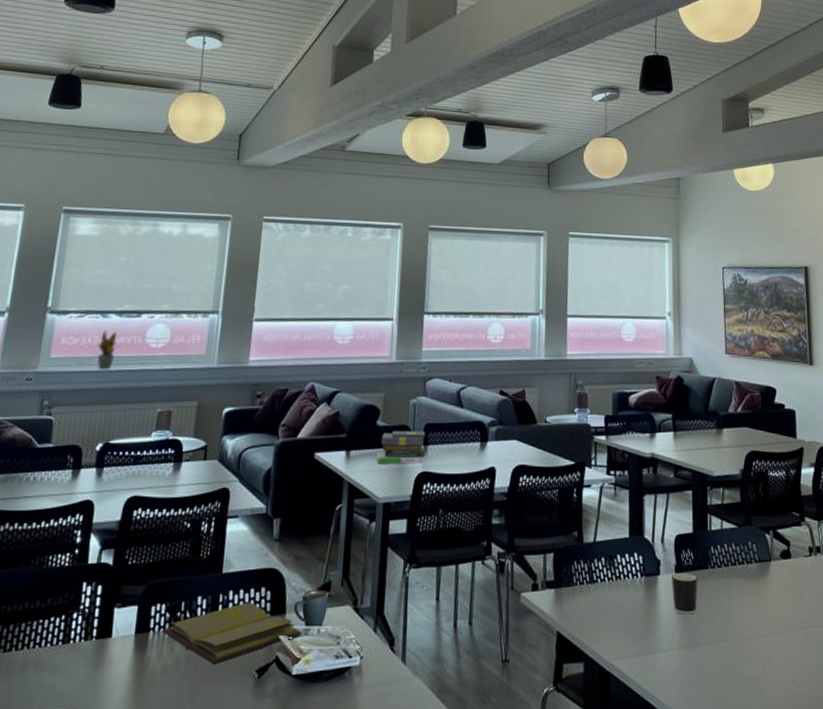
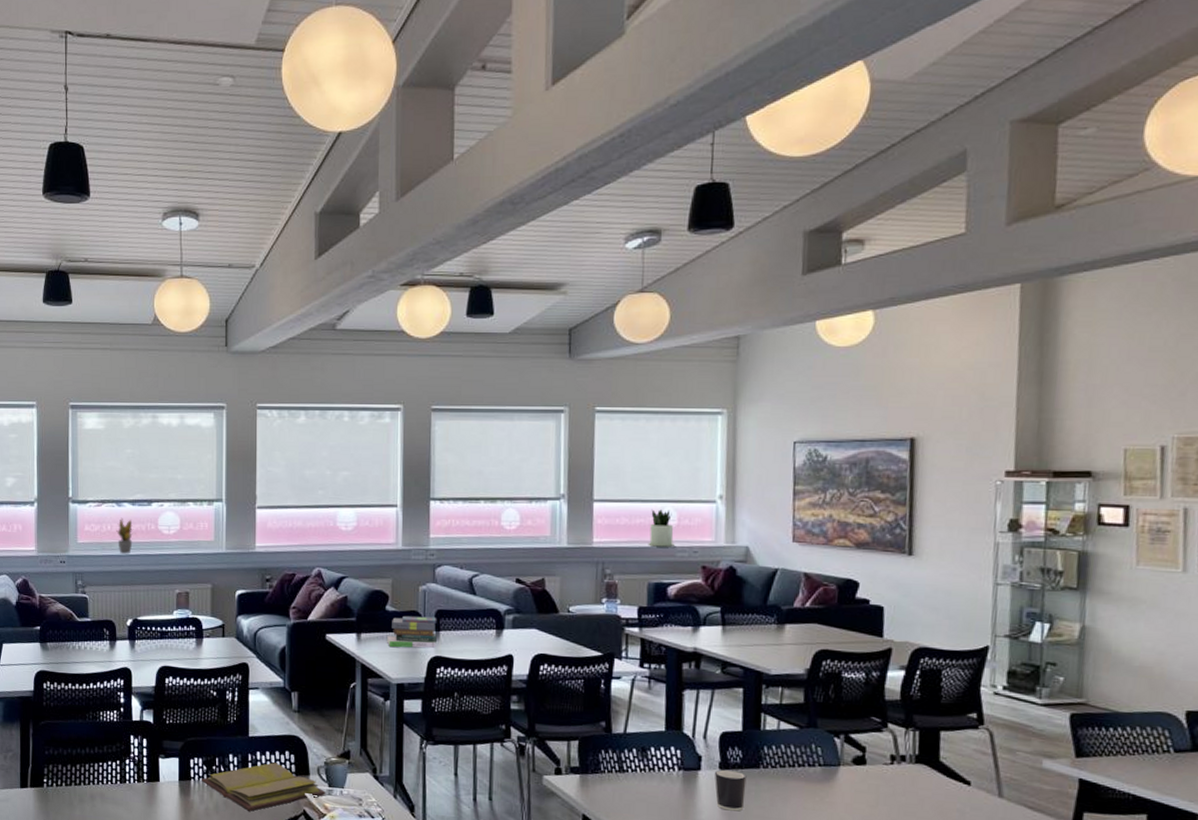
planter: none [612,324,634,359] -> present [648,509,675,547]

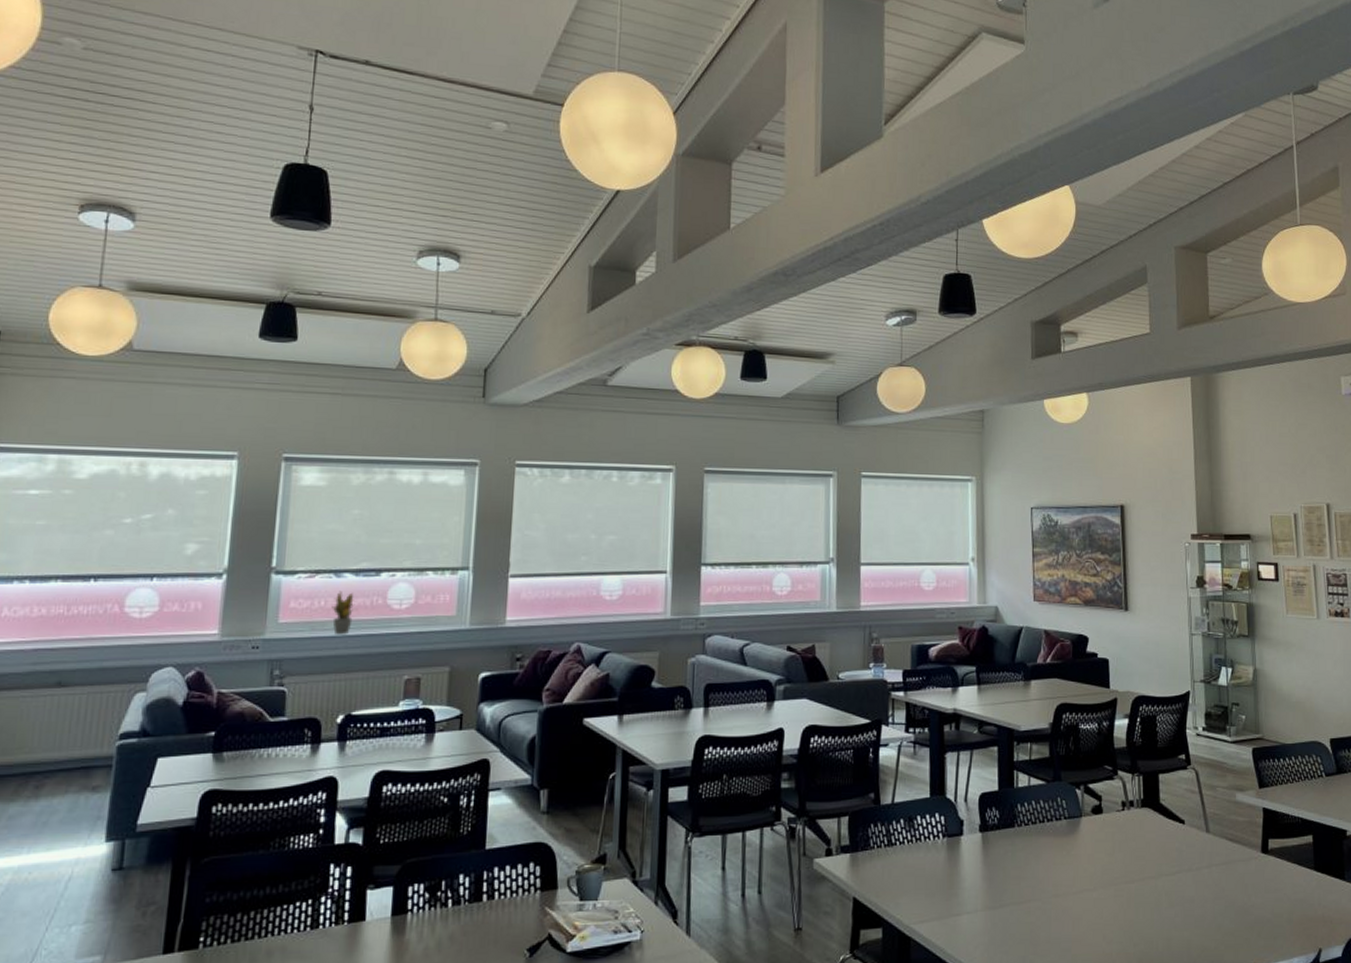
diary: present [201,762,326,811] -> none [420,878,577,944]
books: present [387,615,437,649] -> none [652,692,706,729]
planter: present [648,509,675,547] -> none [910,572,934,609]
mug: present [714,769,747,812] -> none [976,832,1004,875]

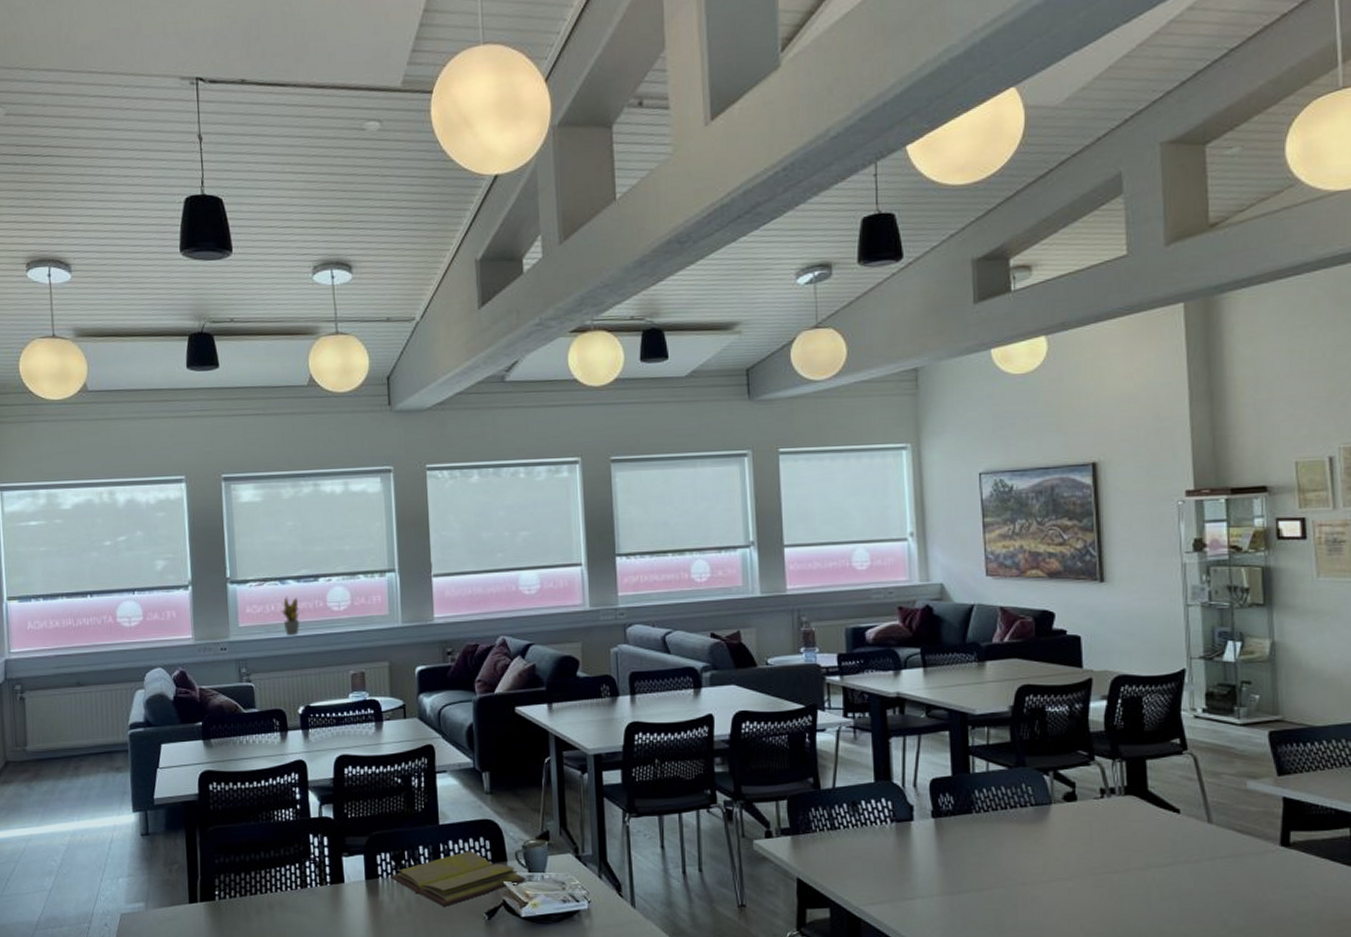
diary: none [420,878,577,944] -> present [389,851,526,907]

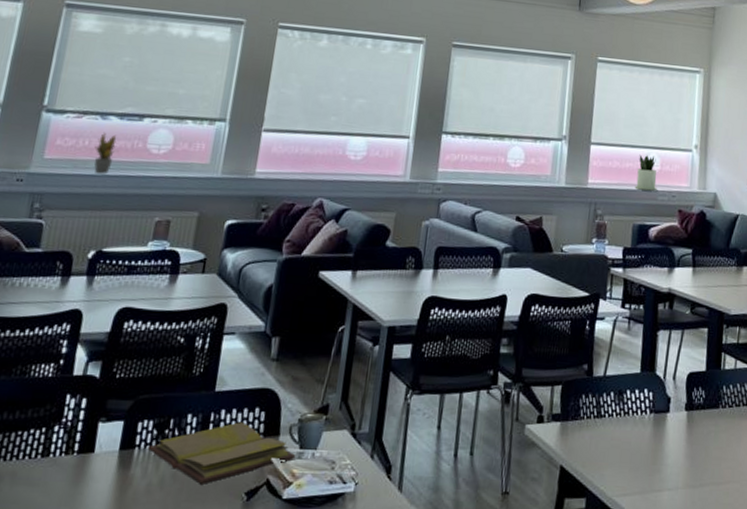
planter: none [842,551,869,590] -> present [635,154,657,191]

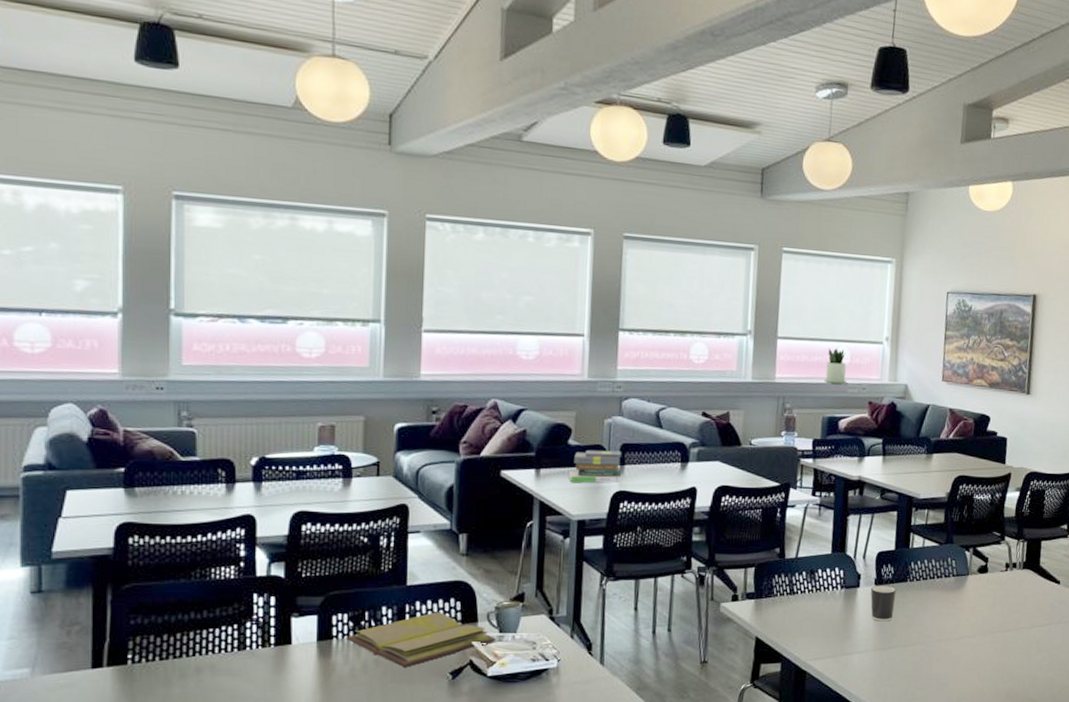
potted plant: present [94,132,119,175] -> none [238,336,266,381]
books: none [383,252,437,288] -> present [569,449,622,483]
mug: none [681,410,708,454] -> present [870,585,897,622]

